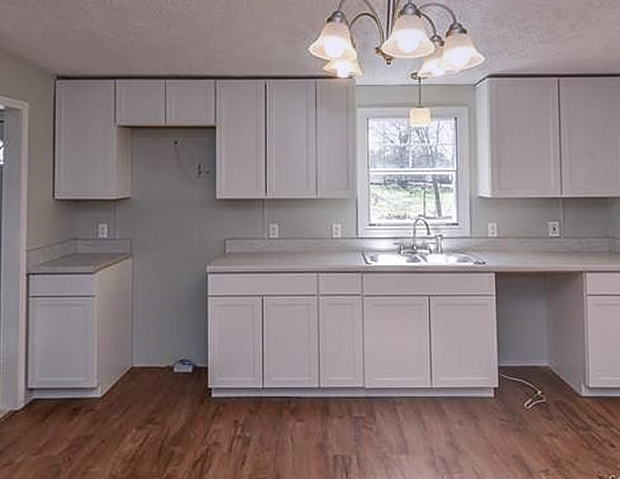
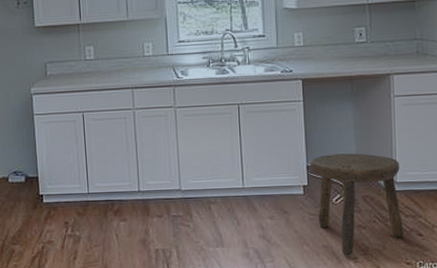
stool: none [502,354,597,467] -> present [310,153,404,256]

